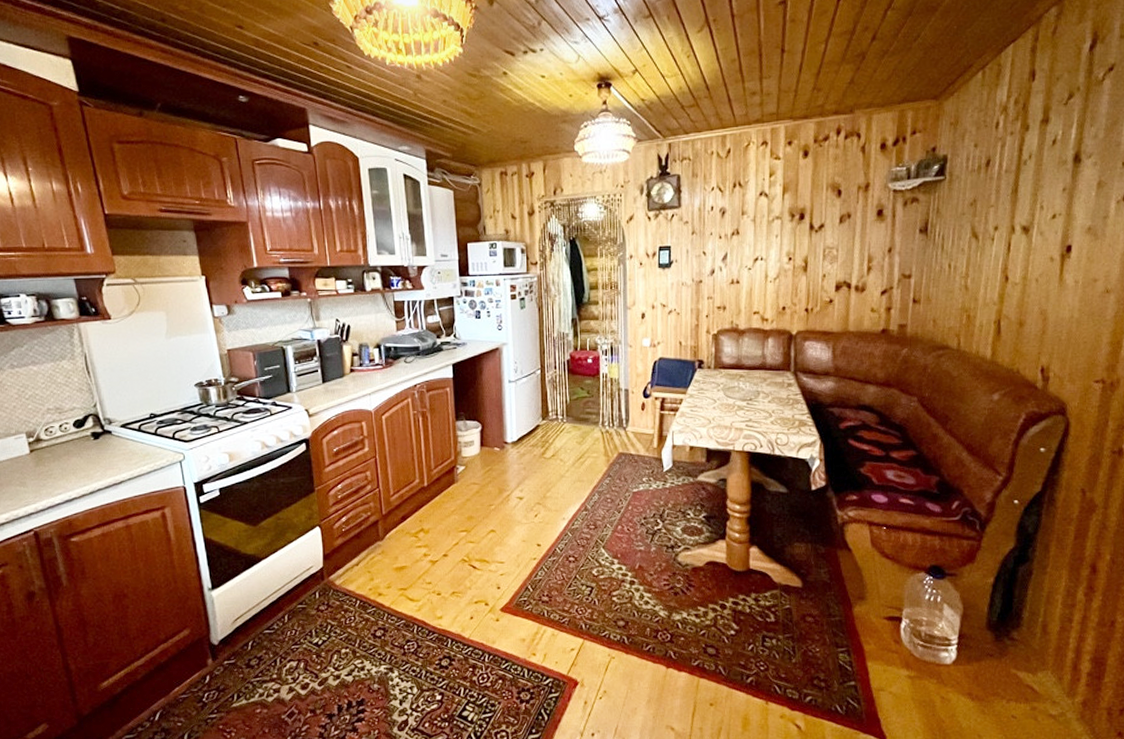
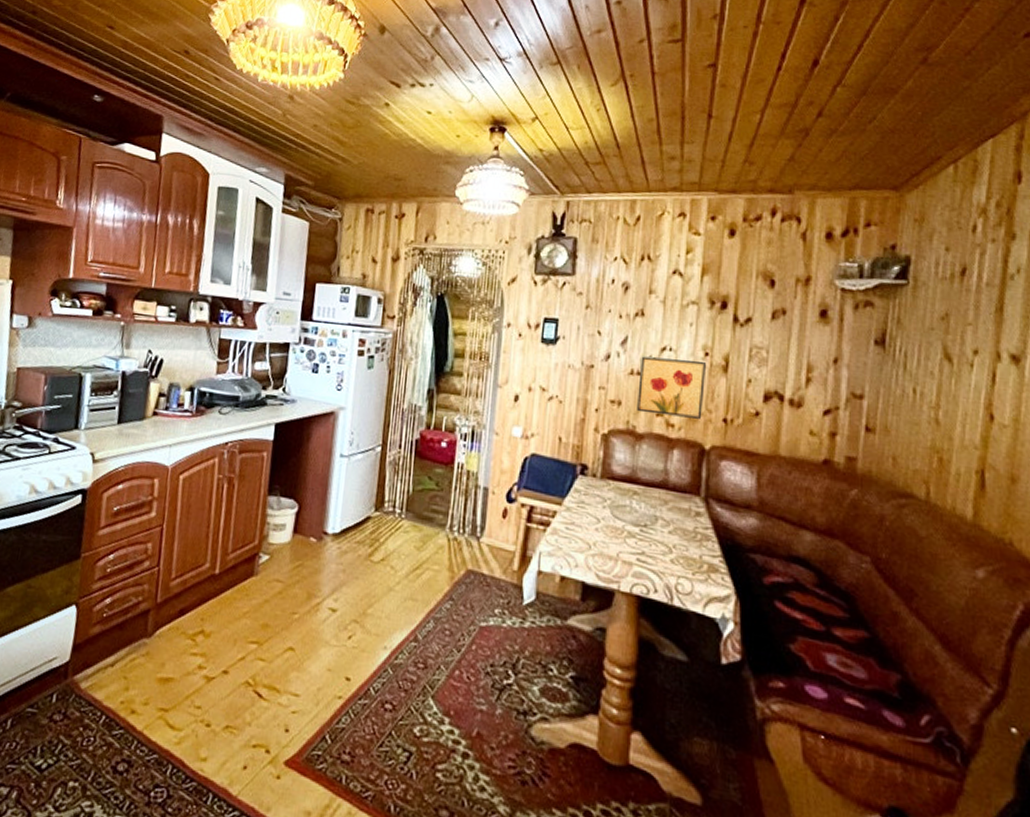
wall art: none [738,265,791,313] -> present [637,356,707,419]

